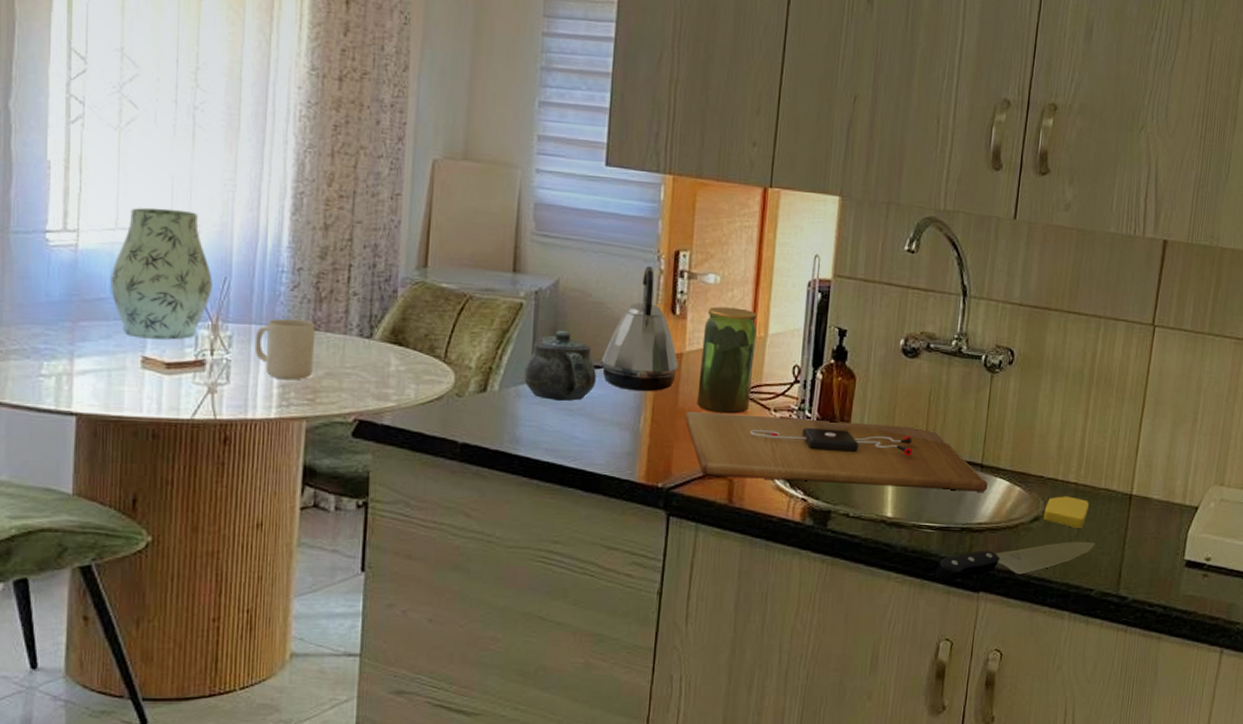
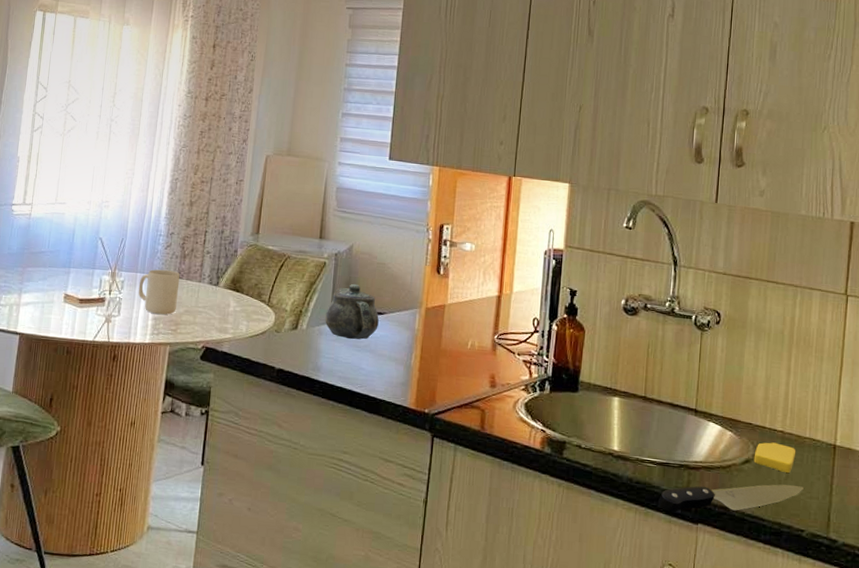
vase: present [110,207,212,340] -> none [48,189,114,283]
kettle: present [601,265,679,392] -> none [383,235,442,335]
cutting board: present [684,410,988,492] -> none [446,351,702,434]
jar: present [697,306,757,414] -> none [456,269,504,356]

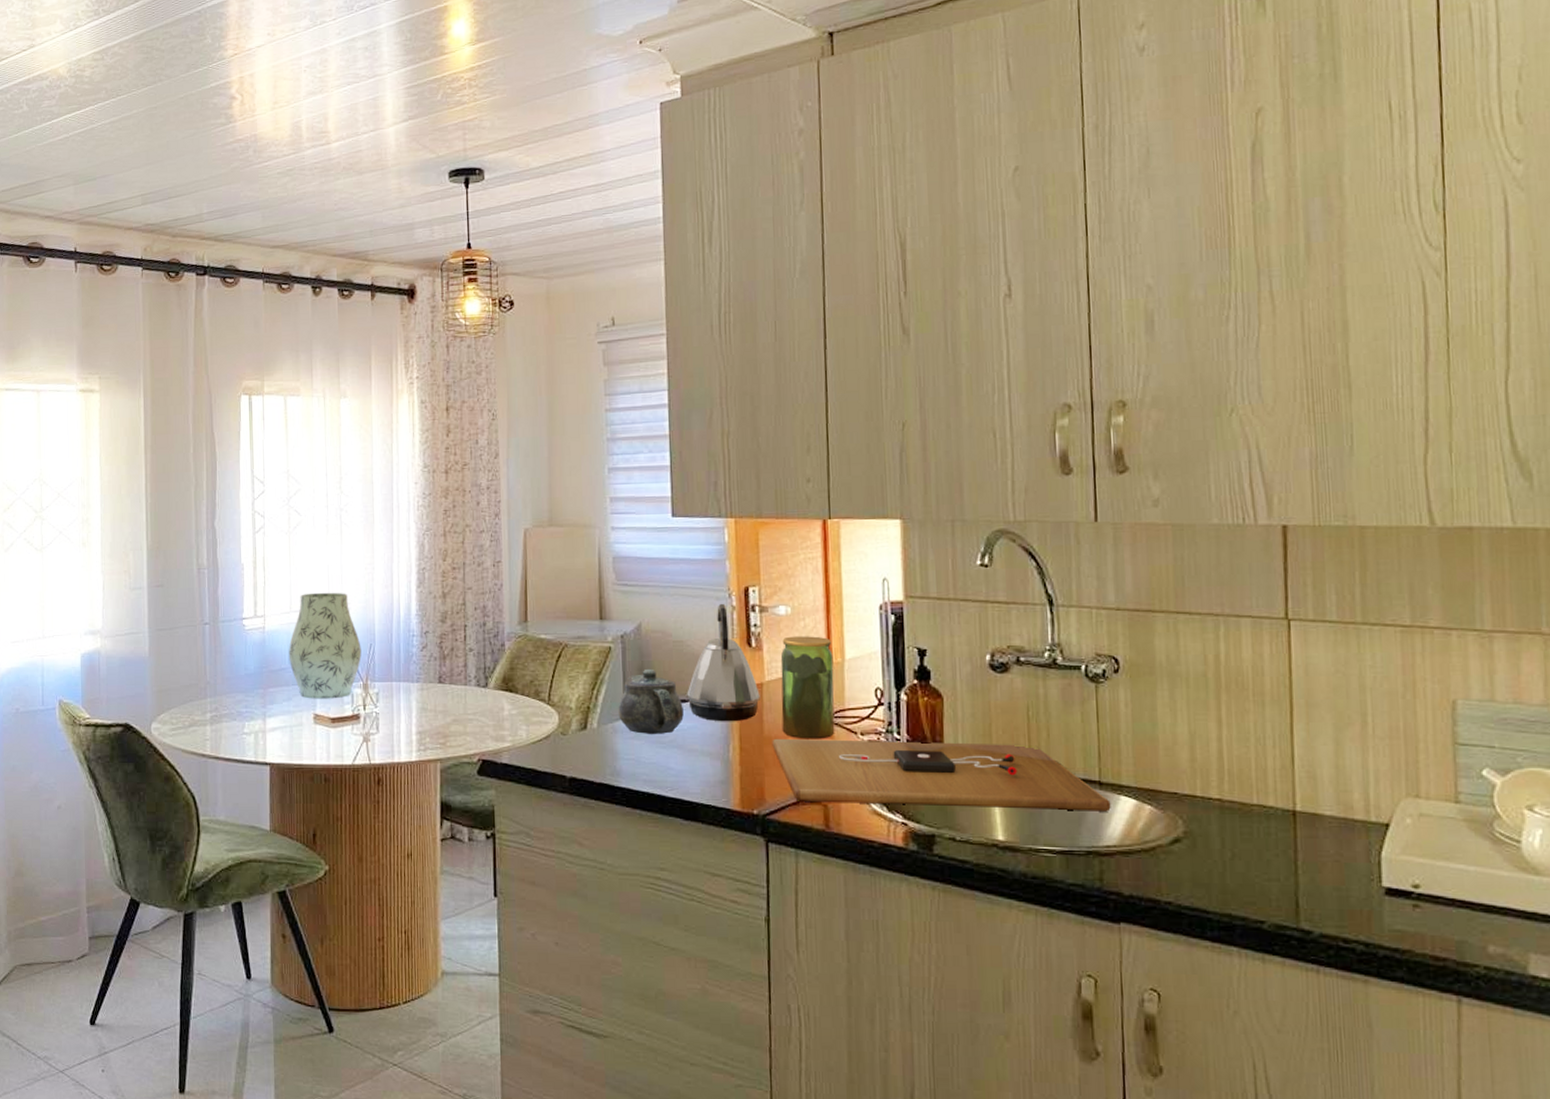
vase: none [48,189,114,283] -> present [288,592,362,699]
cup: present [138,269,180,315] -> none [396,674,443,728]
kettle: none [383,235,442,335] -> present [687,603,760,722]
cutting board: none [446,351,702,434] -> present [772,738,1111,812]
jar: none [456,269,504,356] -> present [780,636,835,739]
kitchen knife: present [657,484,805,513] -> none [1063,865,1259,912]
sponge: present [753,442,796,474] -> none [1185,814,1242,852]

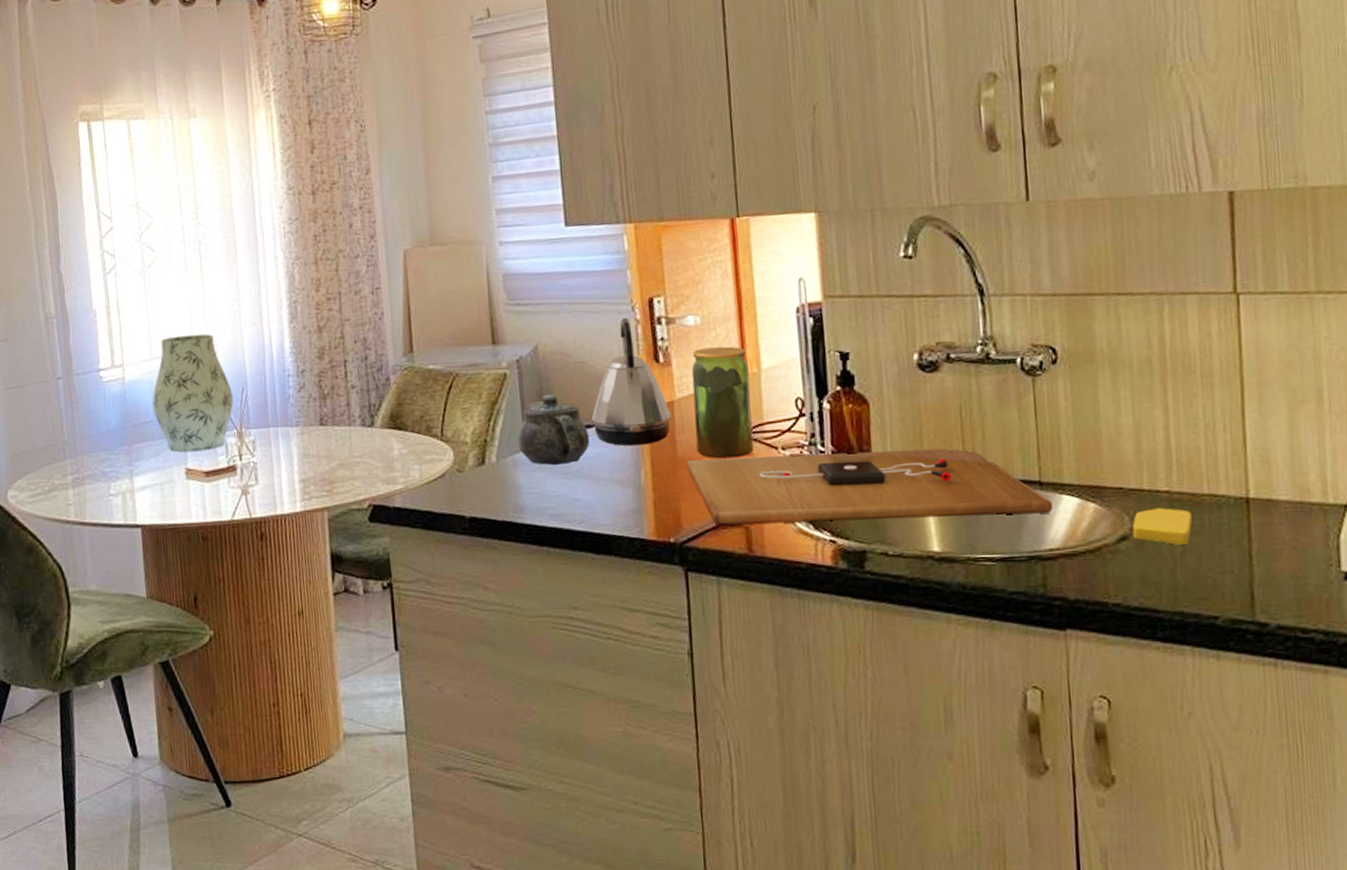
sponge: none [1185,814,1242,852] -> present [1132,507,1193,546]

